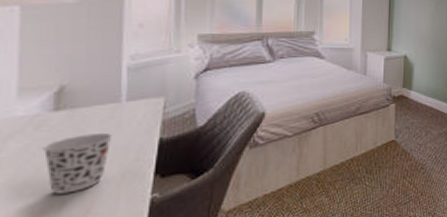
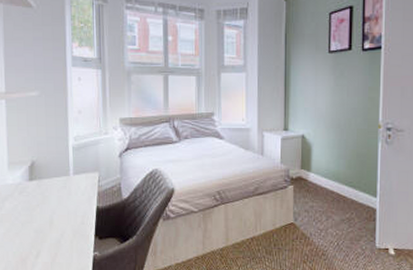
cup: present [42,133,113,194] -> none [24,200,66,245]

